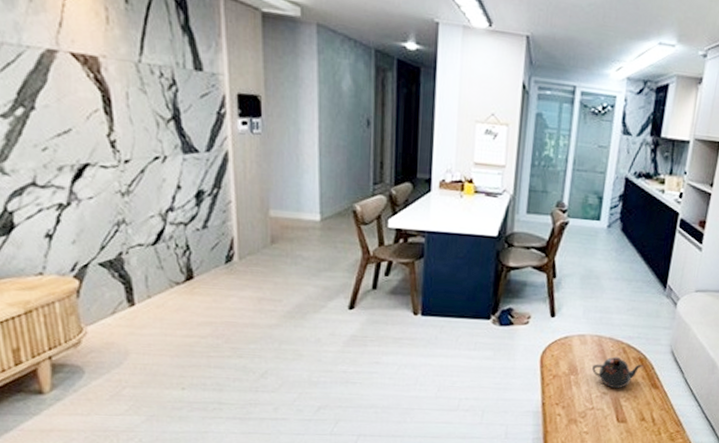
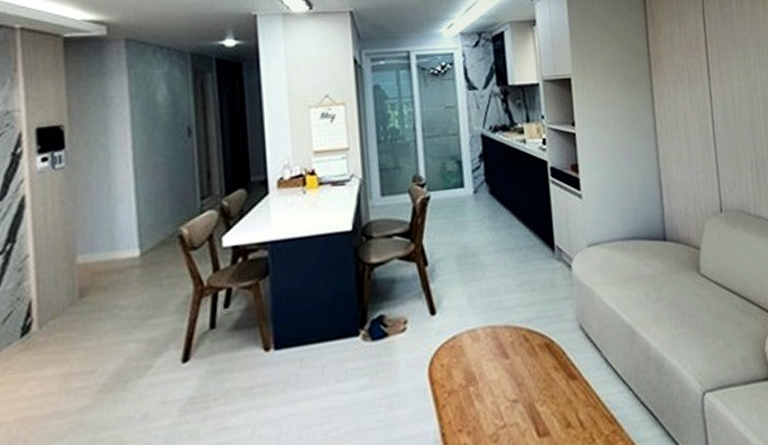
teapot: present [592,356,643,389] -> none [493,348,552,392]

